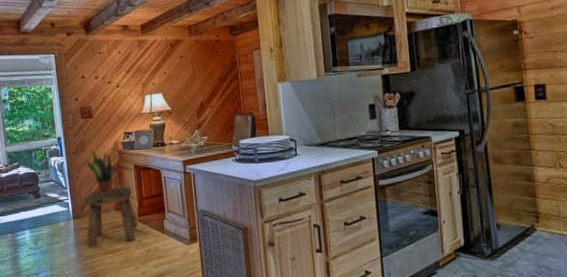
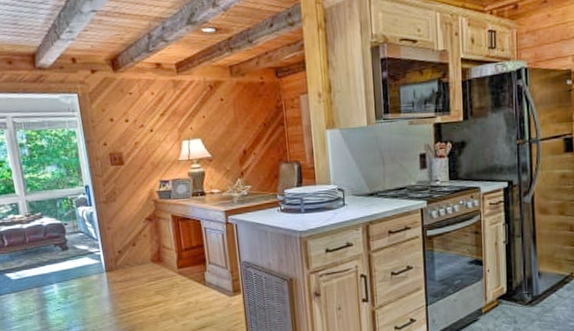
stool: present [85,186,138,247] -> none [119,237,178,300]
potted plant: present [86,149,120,195] -> none [118,198,155,246]

